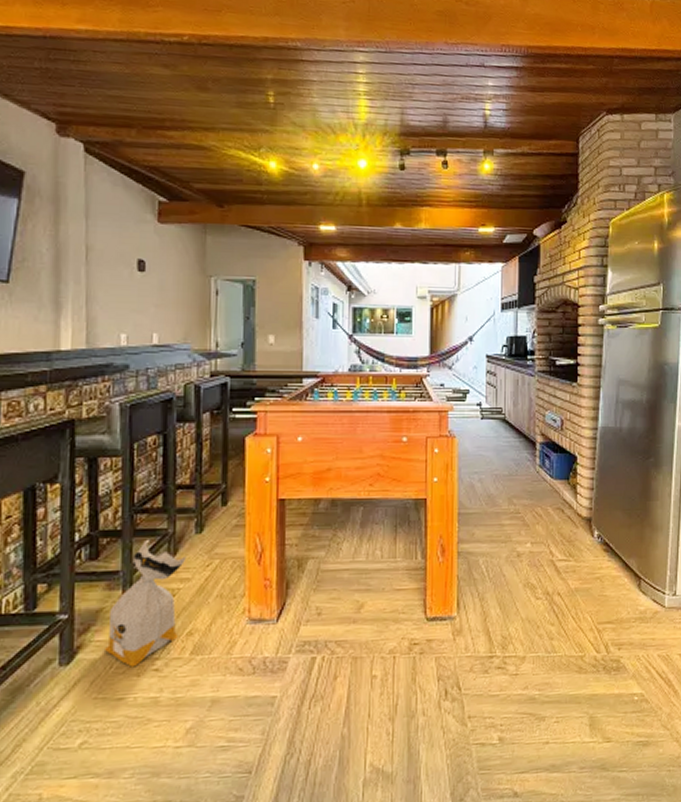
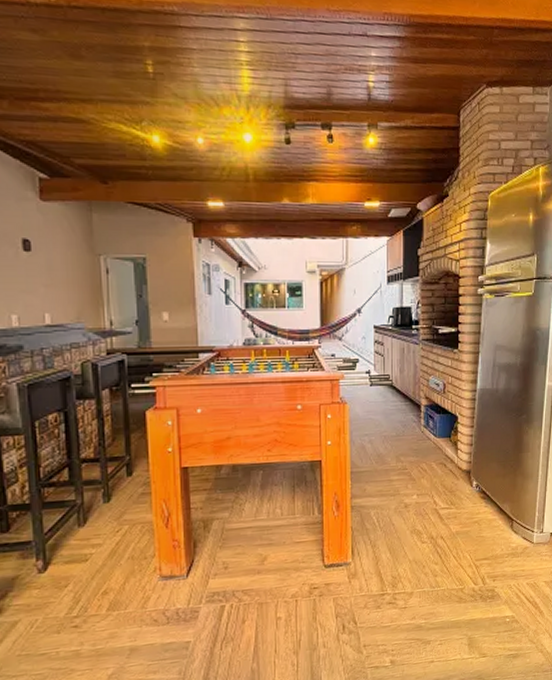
bag: present [105,539,187,667] -> none [24,510,97,626]

